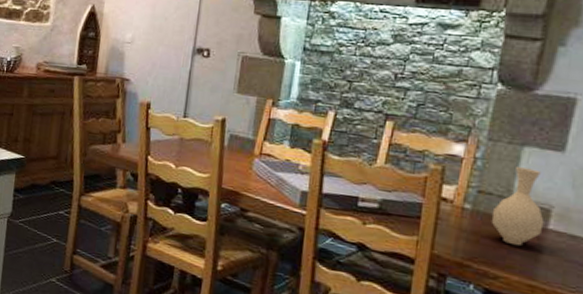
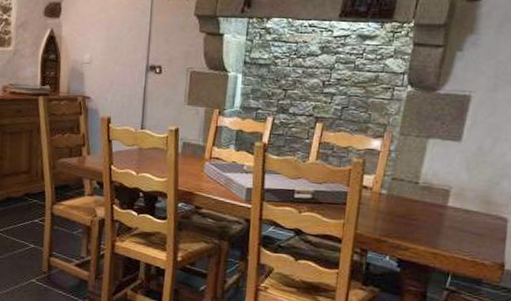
vase: present [491,167,544,246] -> none [402,156,445,222]

